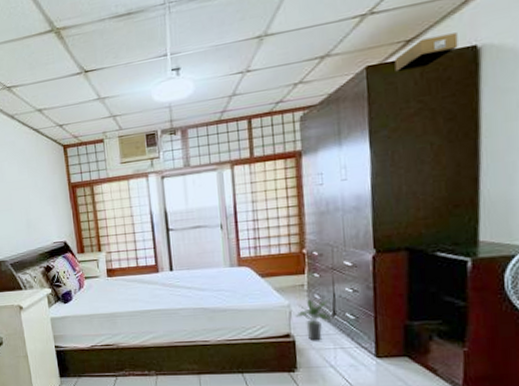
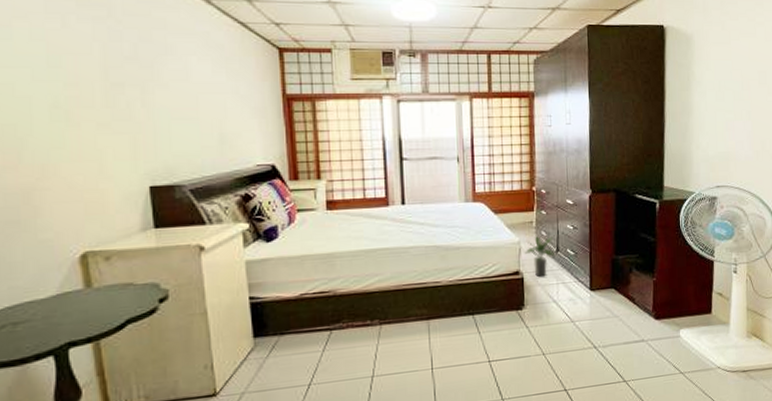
box: present [394,32,458,72] -> none [608,11,652,35]

